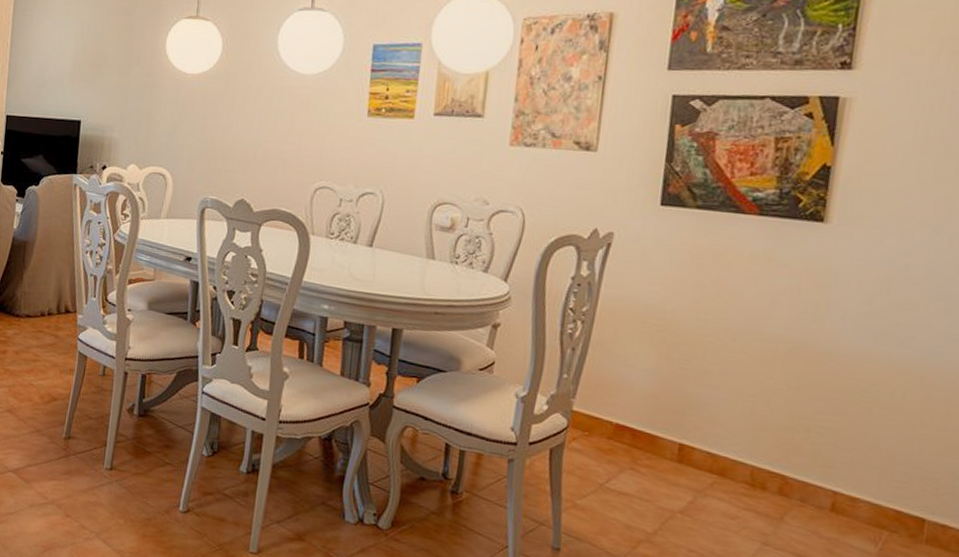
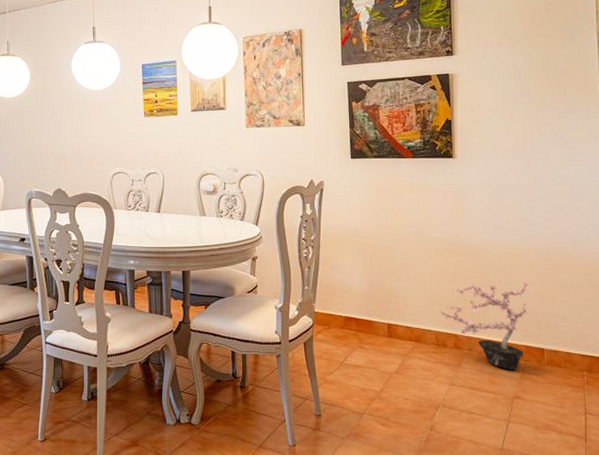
potted plant: none [764,407,918,542] -> present [440,281,529,370]

